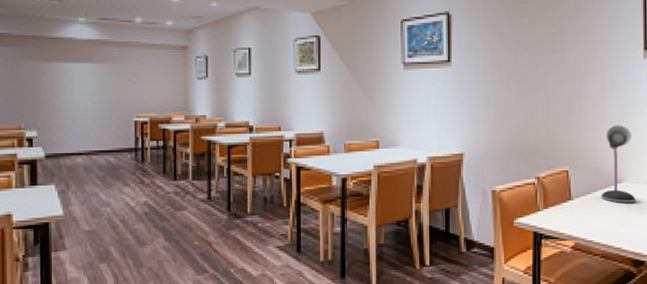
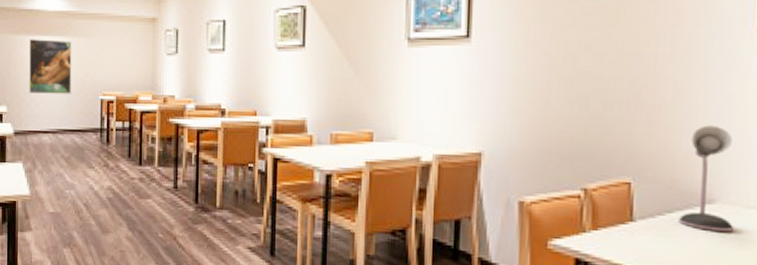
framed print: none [60,66,105,118] -> present [29,39,72,94]

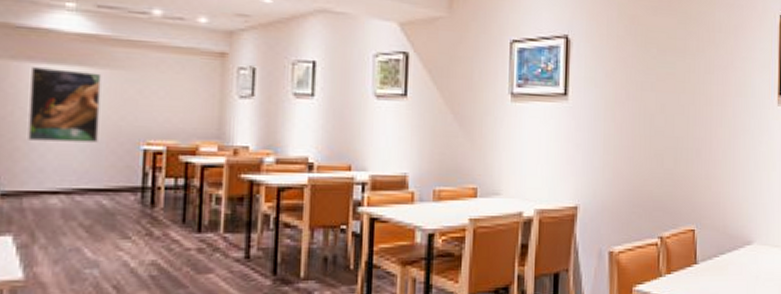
desk lamp: present [679,125,734,232] -> none [729,179,765,268]

